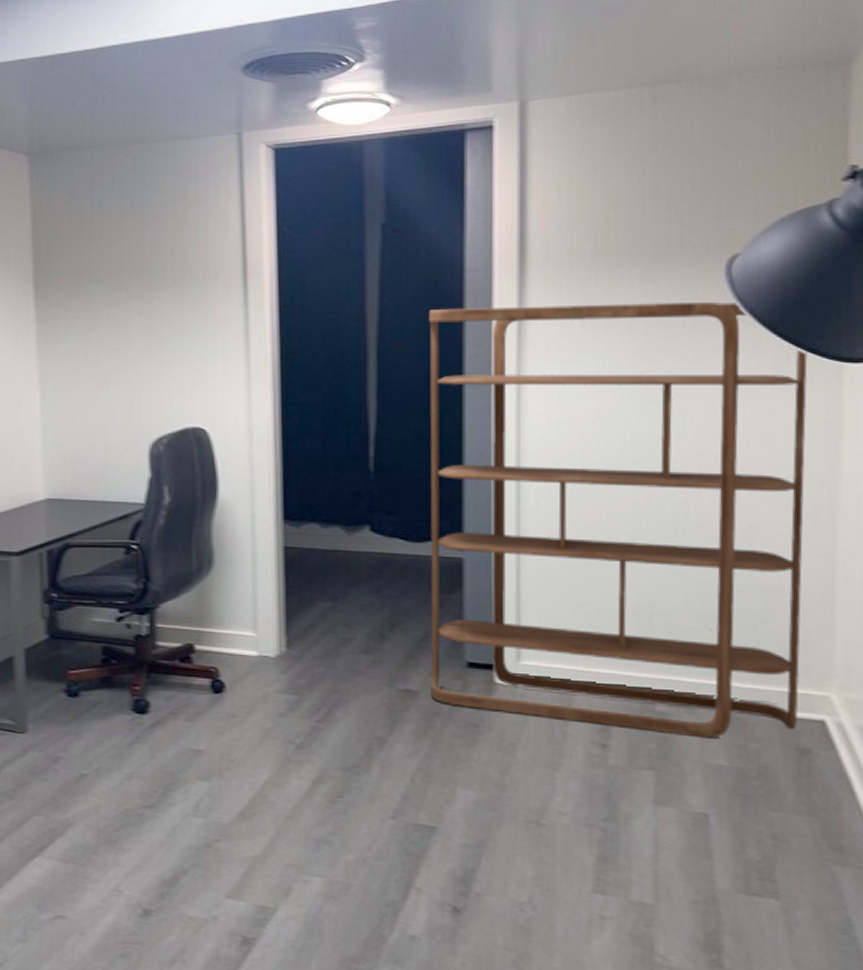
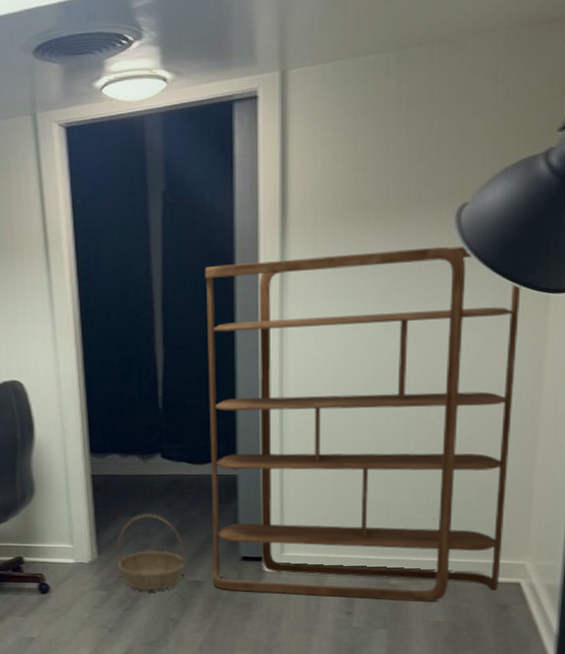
basket: none [309,598,398,700] -> present [116,513,187,591]

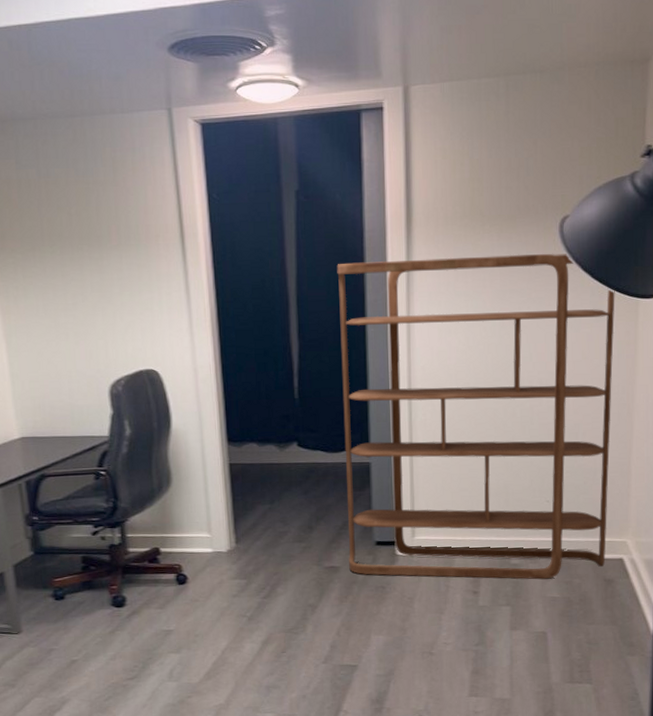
basket: present [116,513,187,591] -> none [254,501,323,578]

